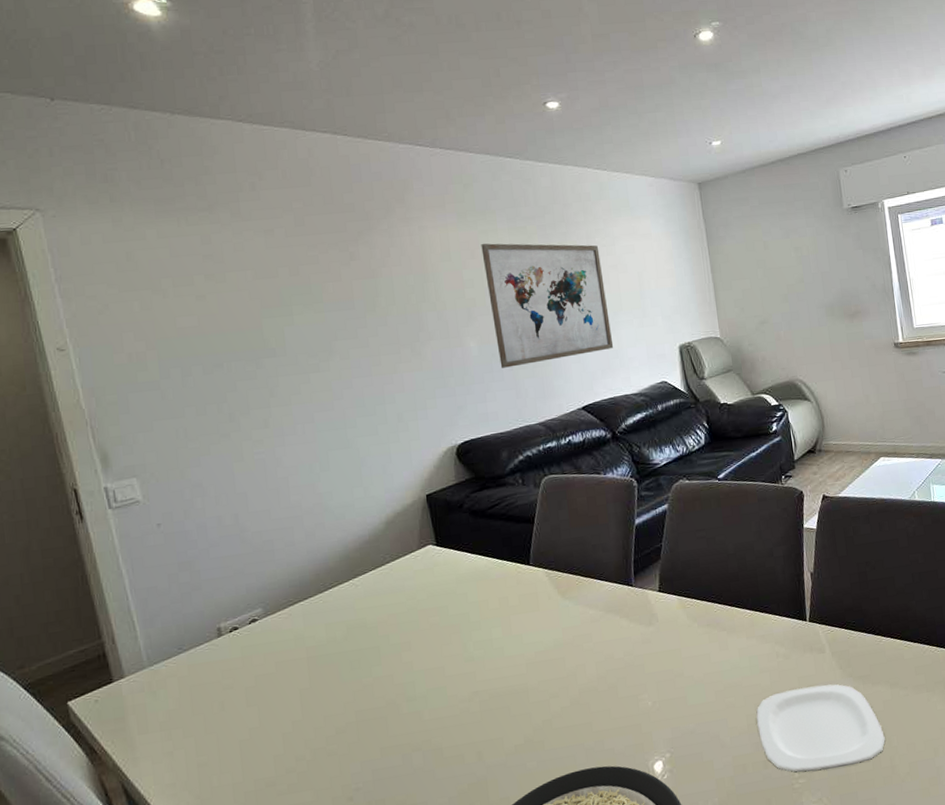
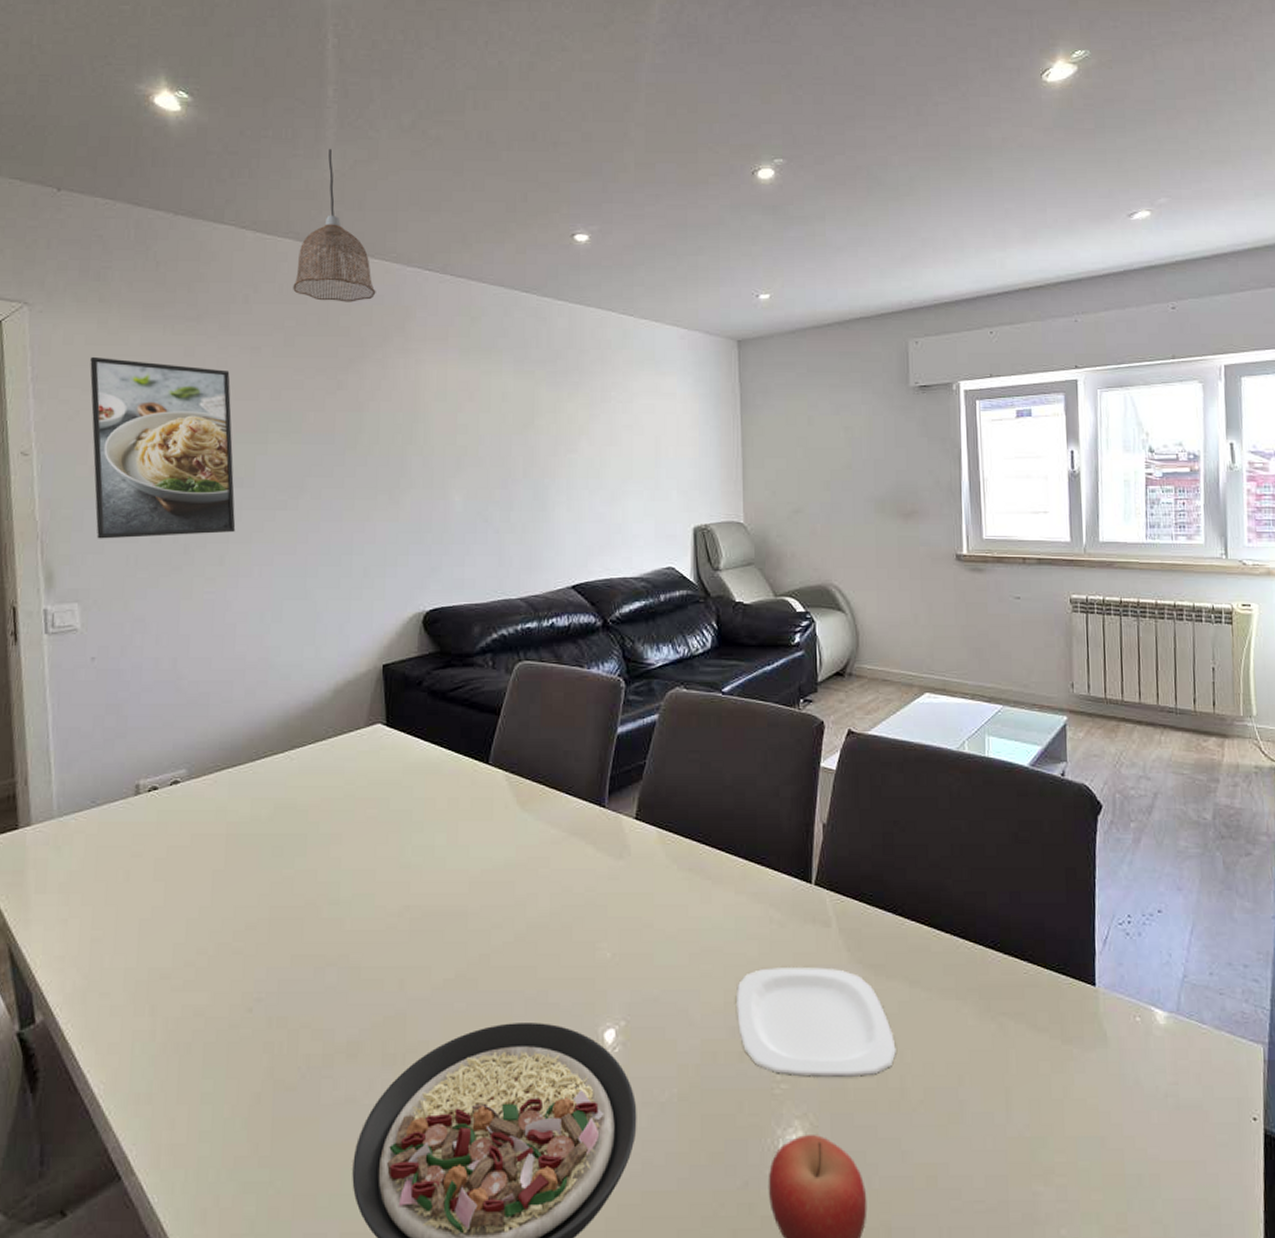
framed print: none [111,253,275,419] -> present [90,356,236,539]
pendant lamp: none [295,42,374,182] -> present [293,149,376,302]
wall art: present [481,243,614,368] -> none [481,386,617,530]

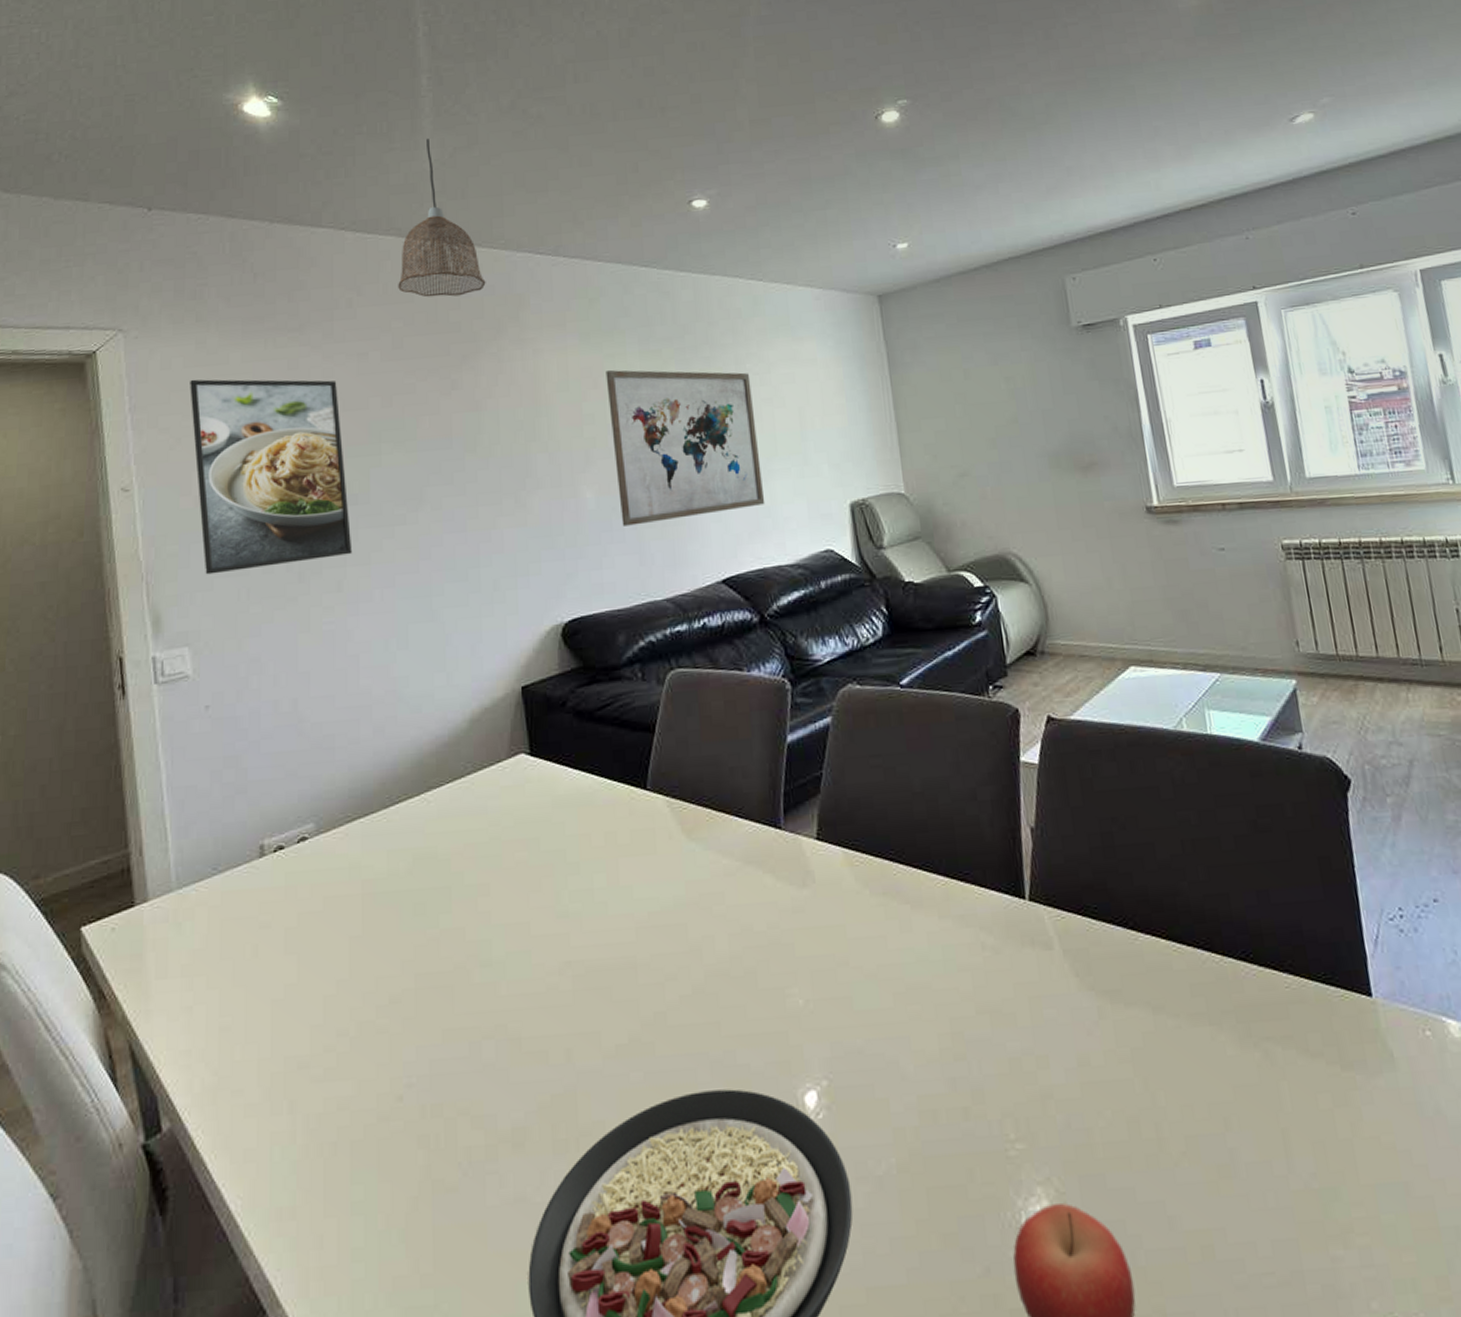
wall art: none [481,386,617,530] -> present [606,370,765,526]
plate: present [737,967,896,1078] -> none [952,998,1147,1134]

